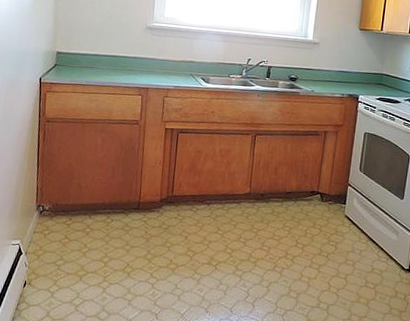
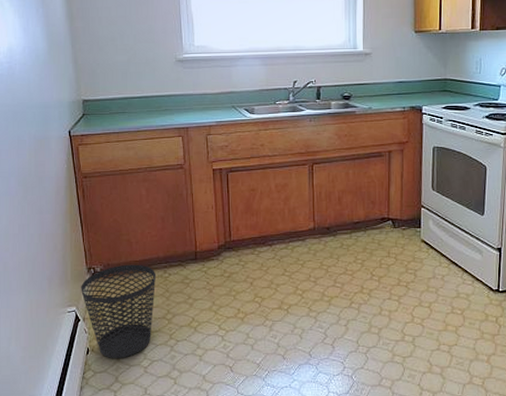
wastebasket: none [27,206,100,295] -> present [81,264,157,359]

